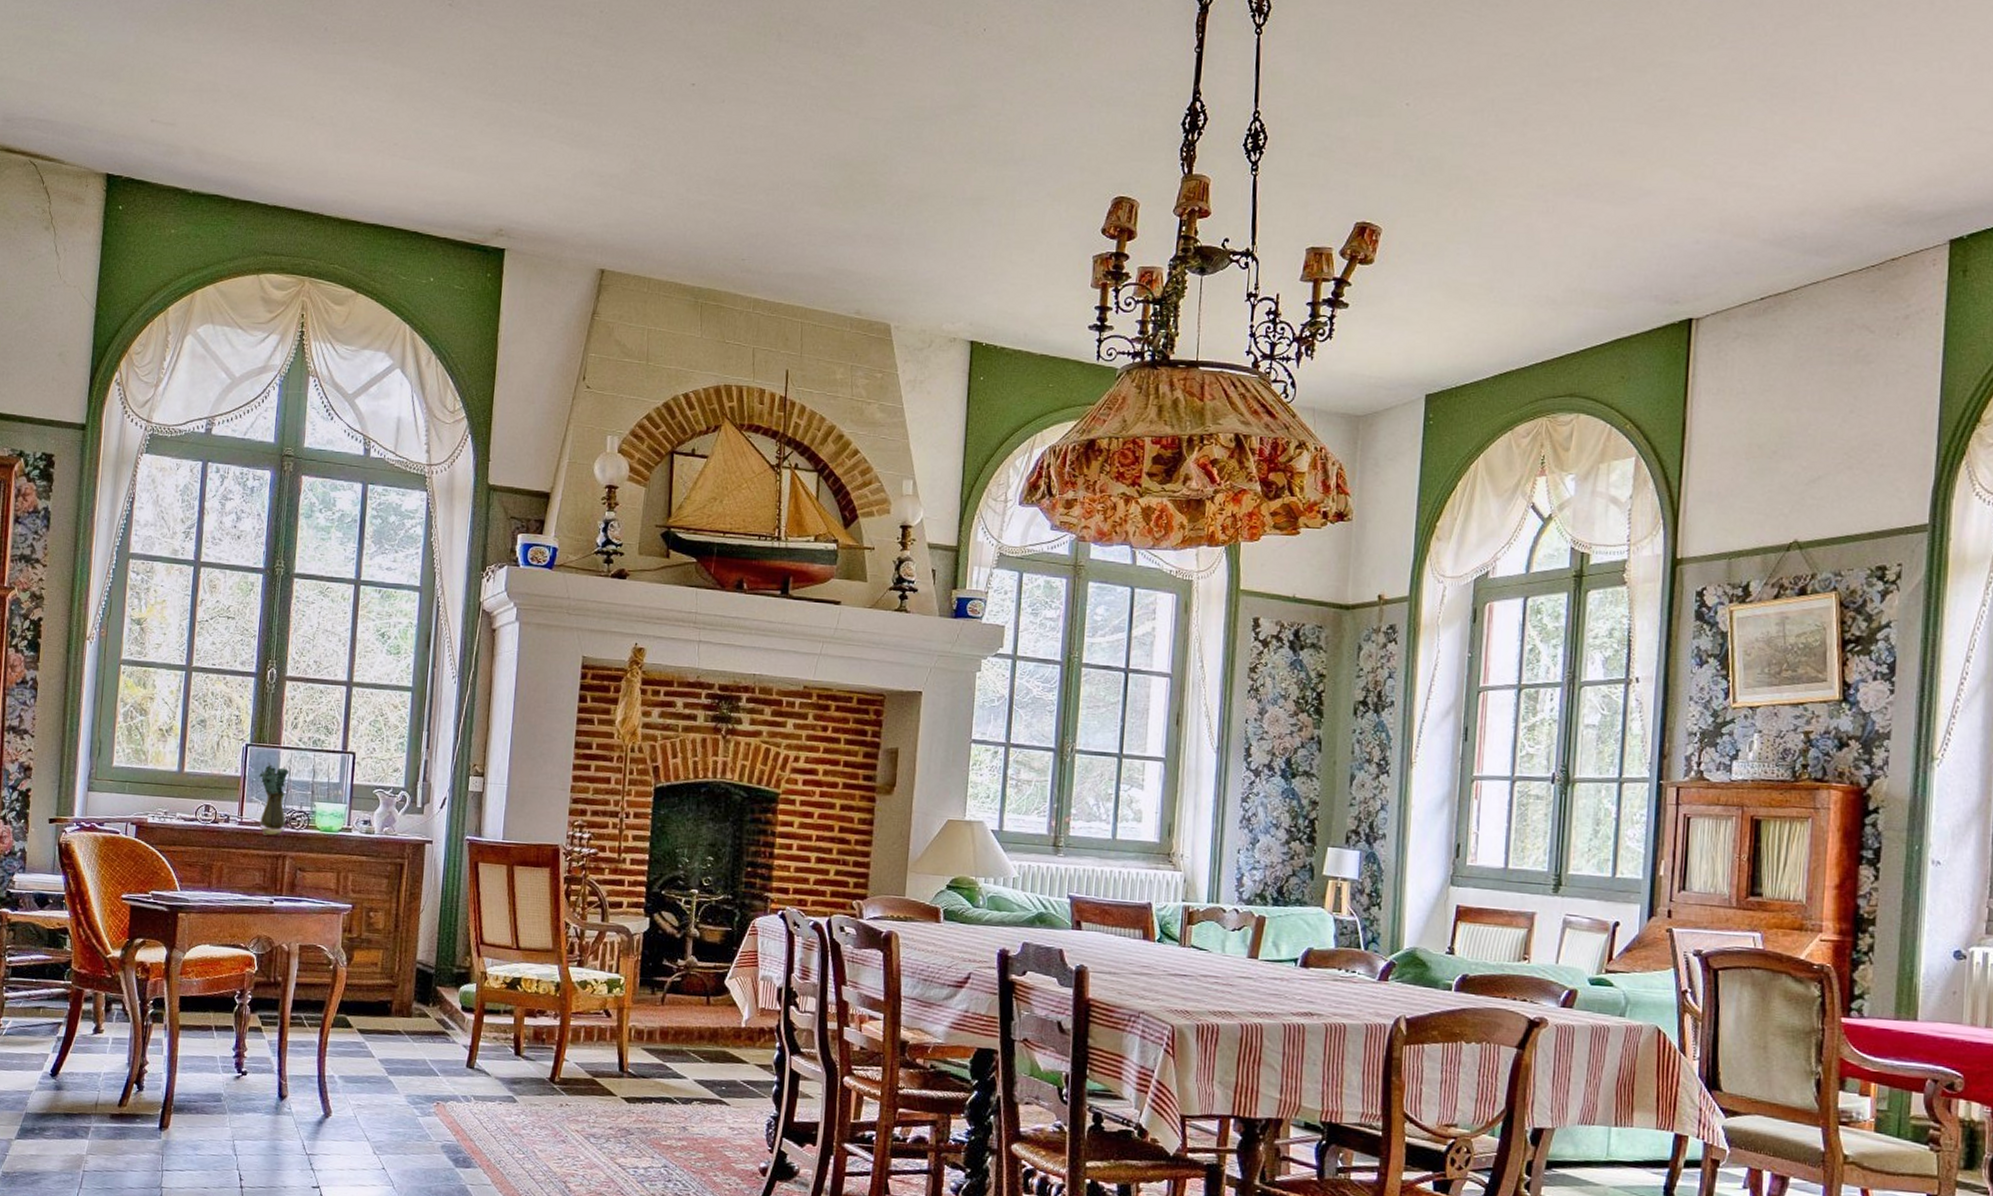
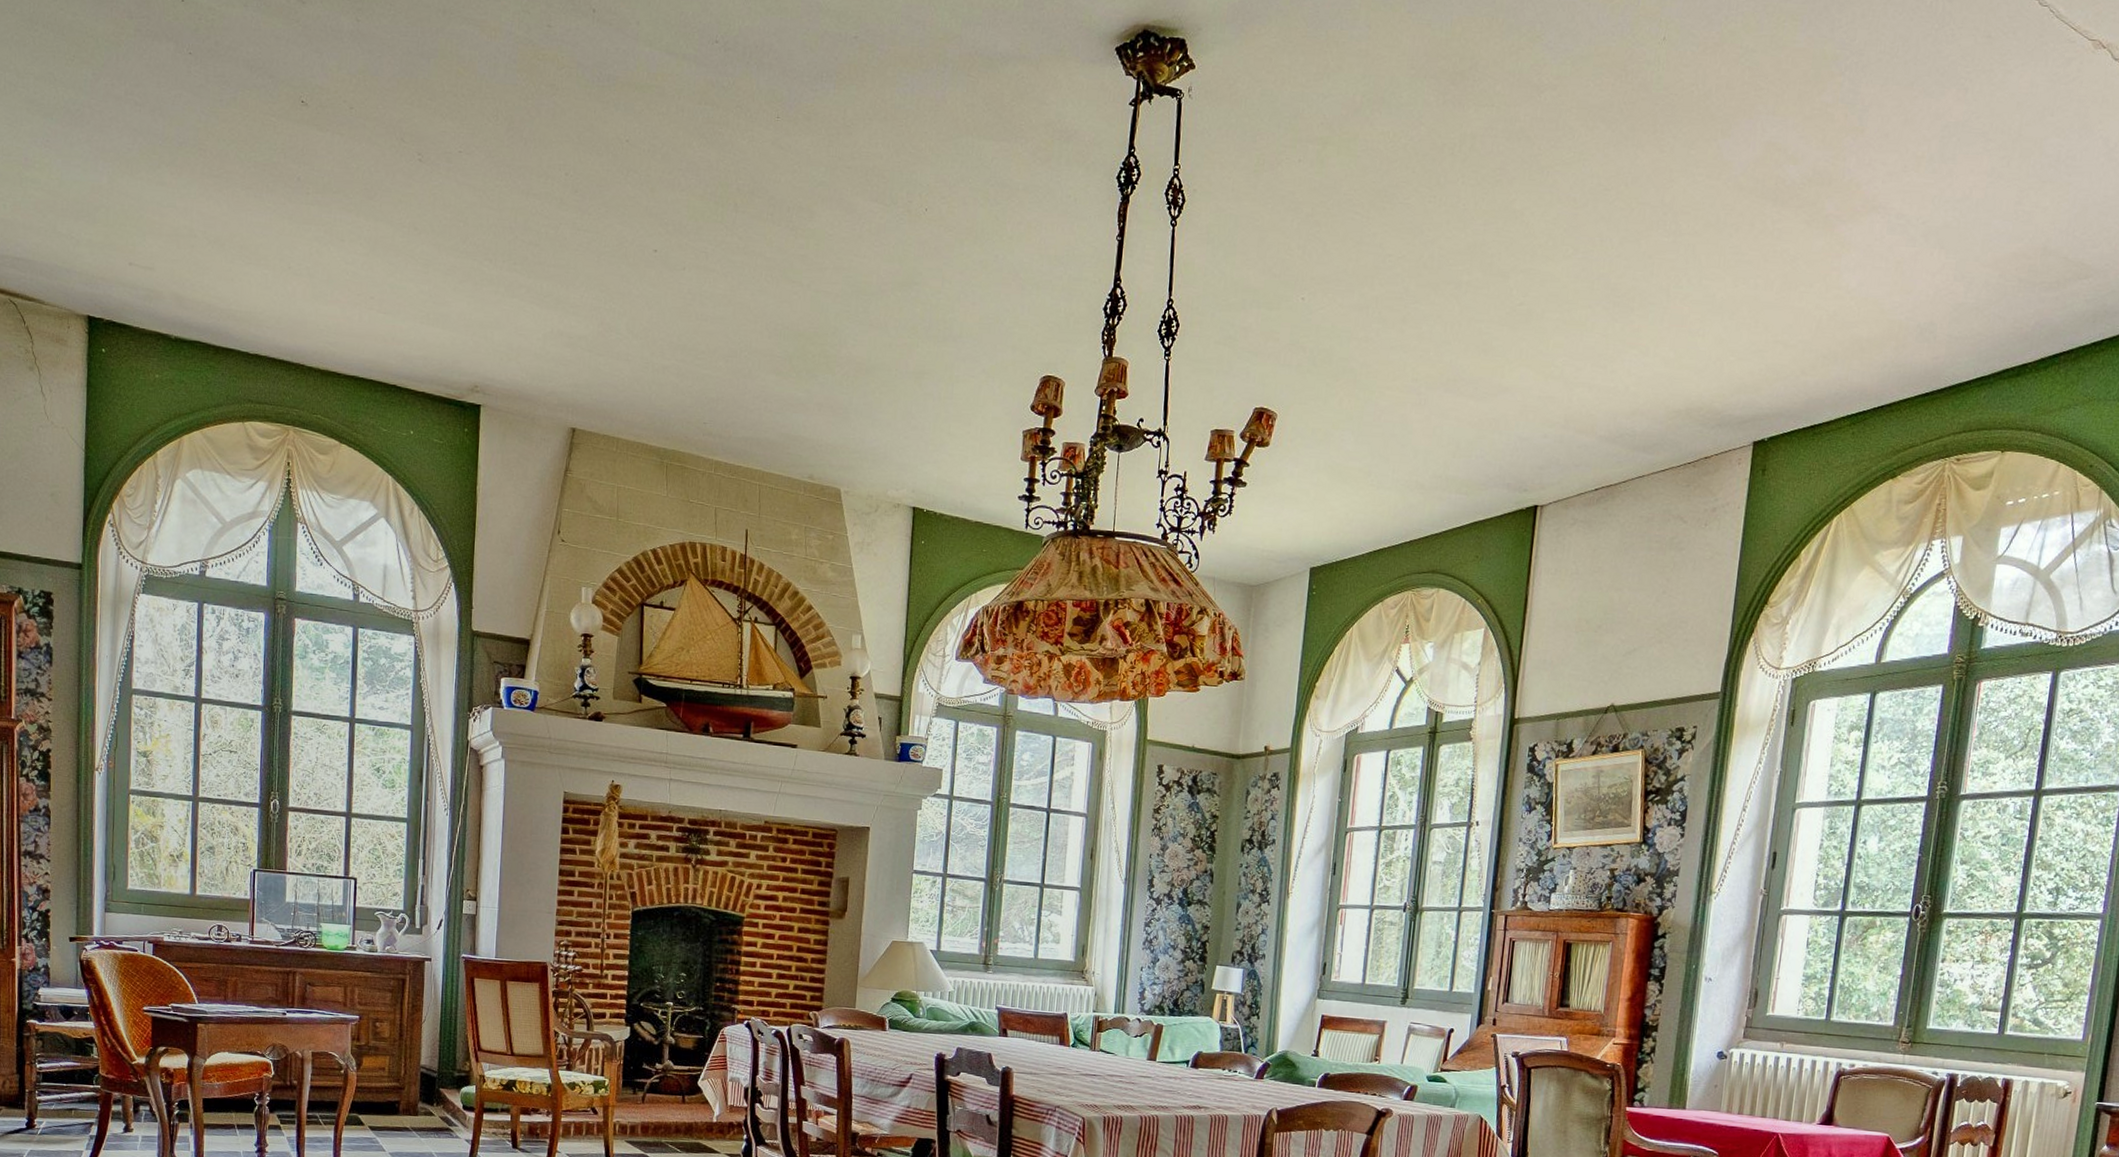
vase: present [259,763,289,838] -> none [267,887,295,955]

